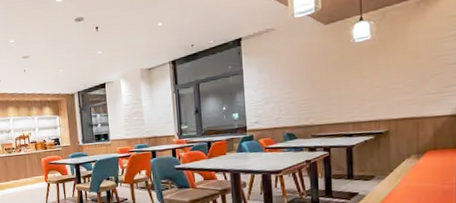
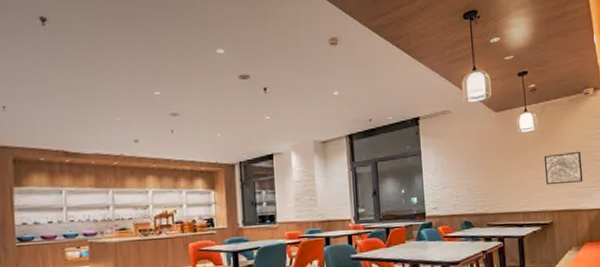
wall art: none [381,56,430,94] -> present [543,151,583,185]

